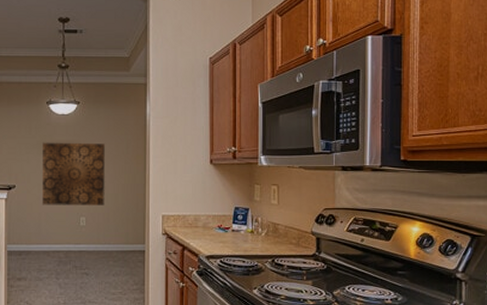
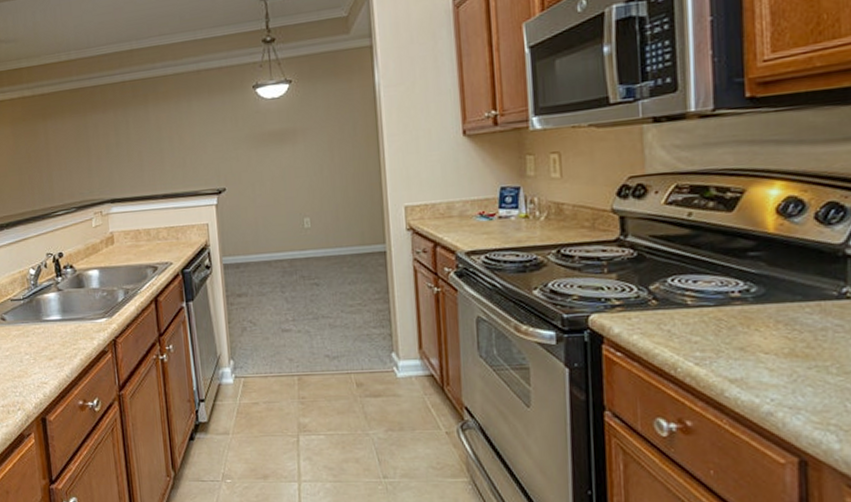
wall art: present [41,142,105,205] -> none [252,127,332,208]

